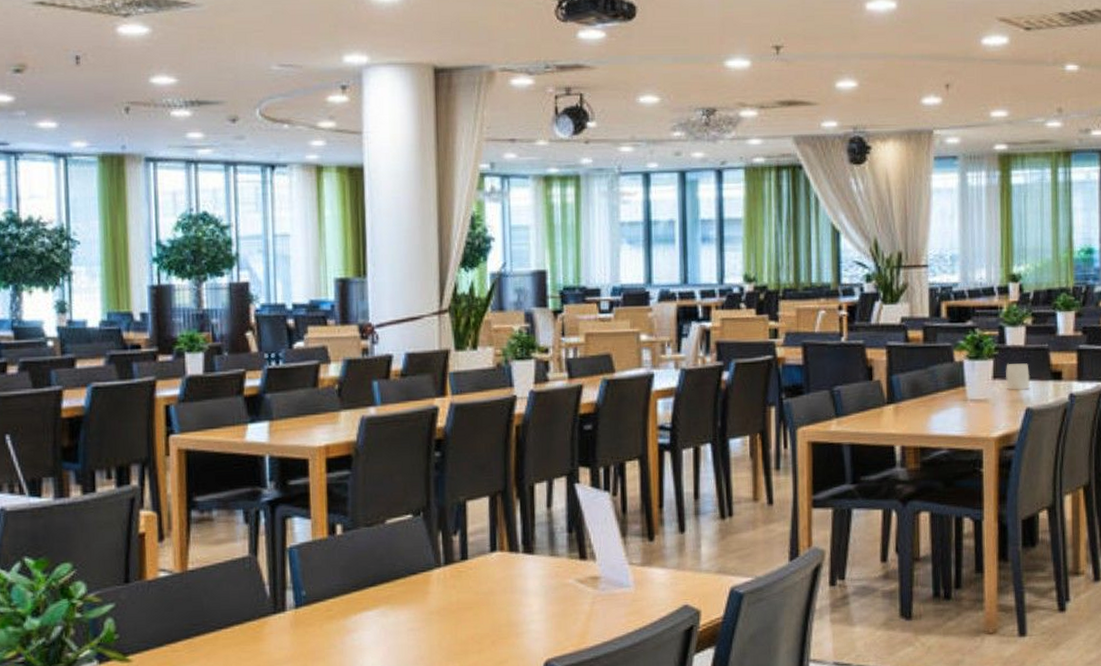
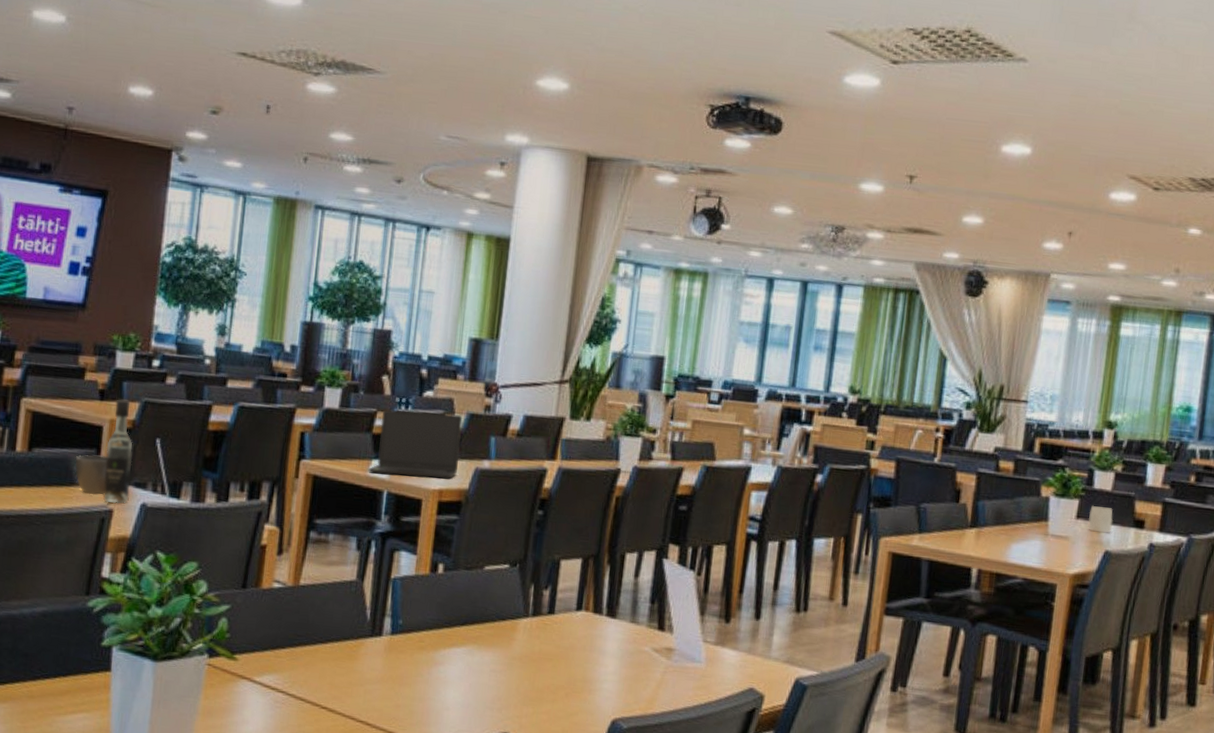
laptop: none [245,362,342,439] -> present [368,409,463,479]

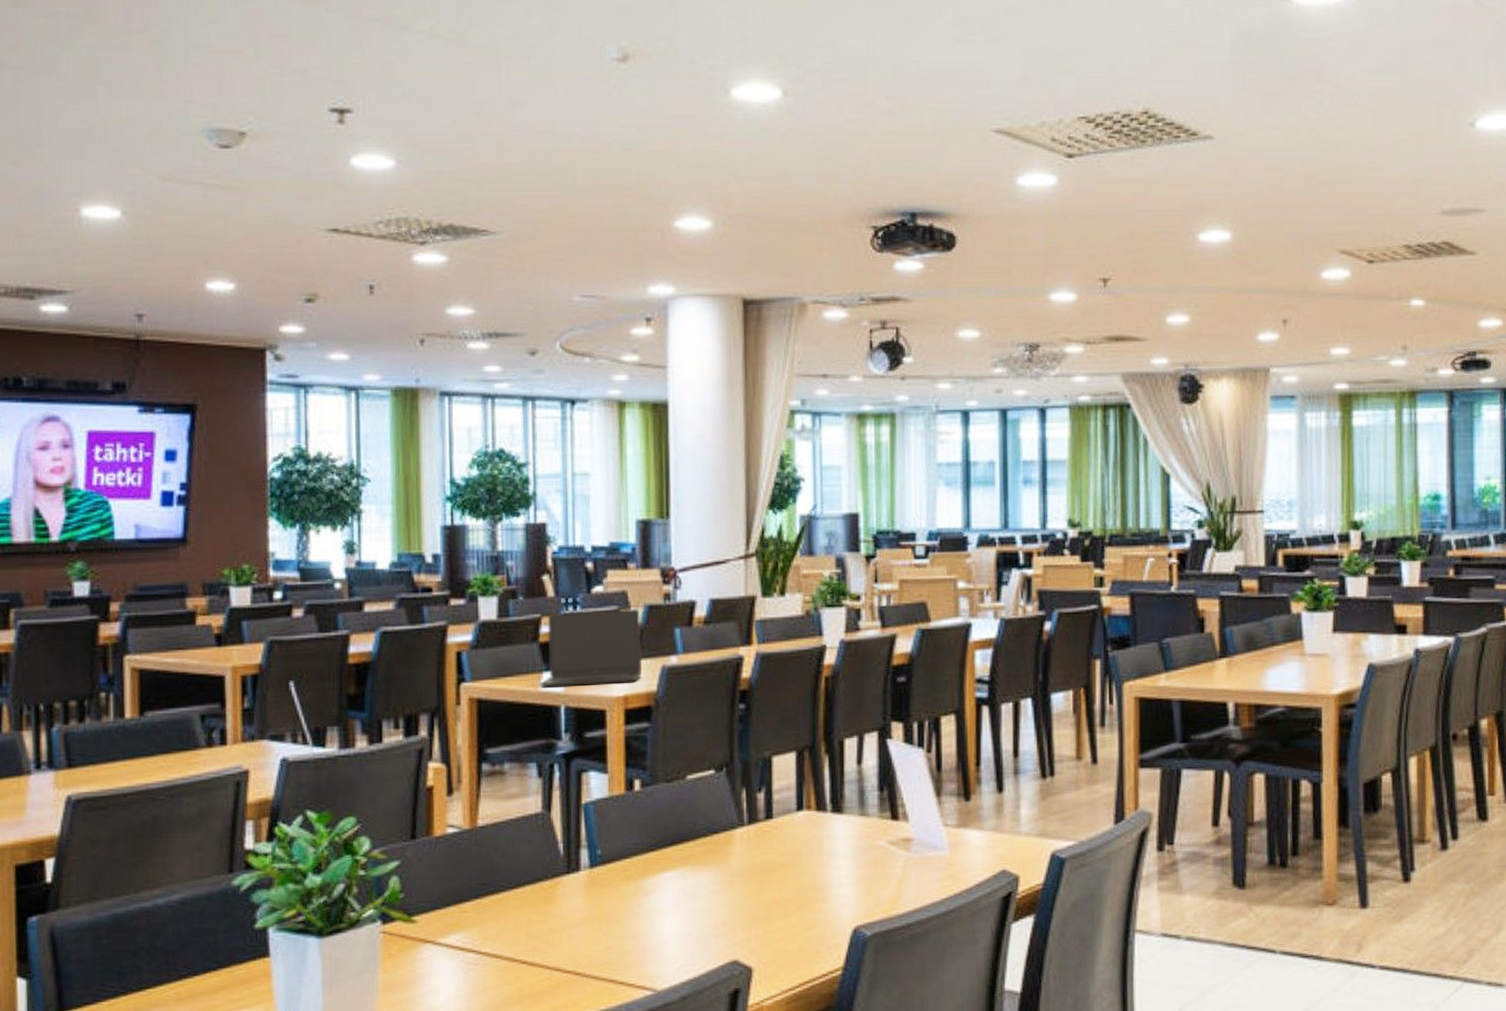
cup: present [75,455,107,495] -> none [196,708,237,757]
bottle: present [103,399,133,504] -> none [231,642,266,763]
mug: present [1088,505,1114,534] -> none [1345,615,1373,646]

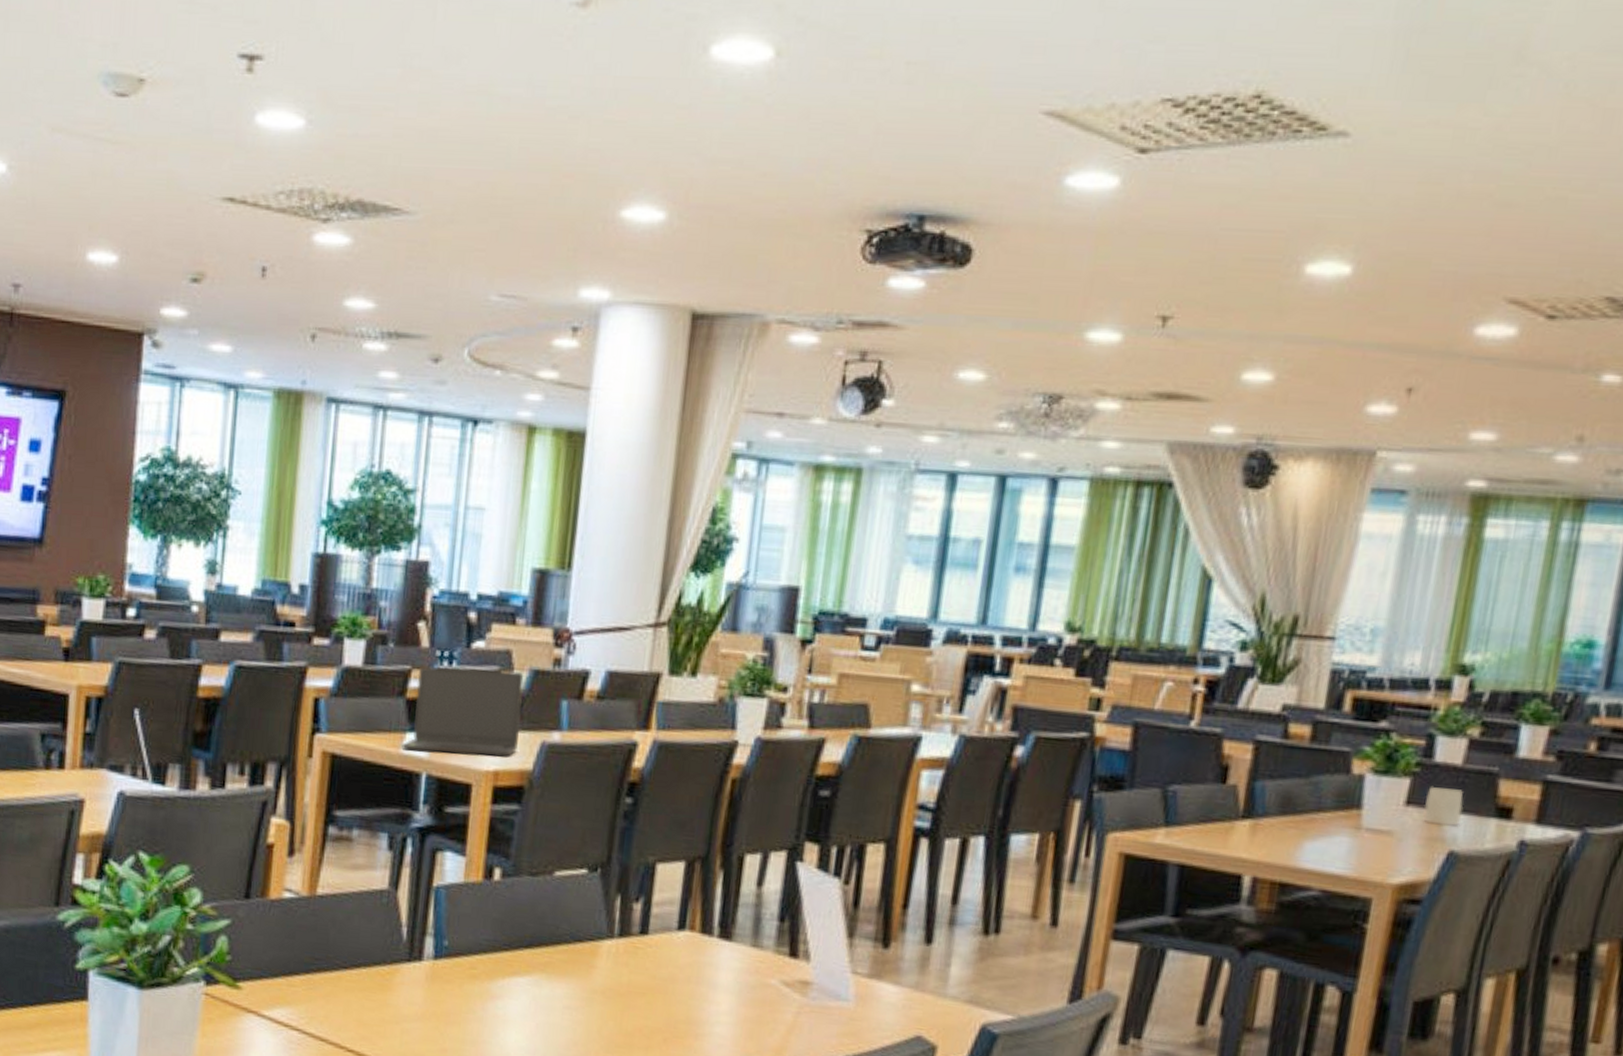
mug: none [1345,615,1373,646] -> present [1423,785,1464,827]

